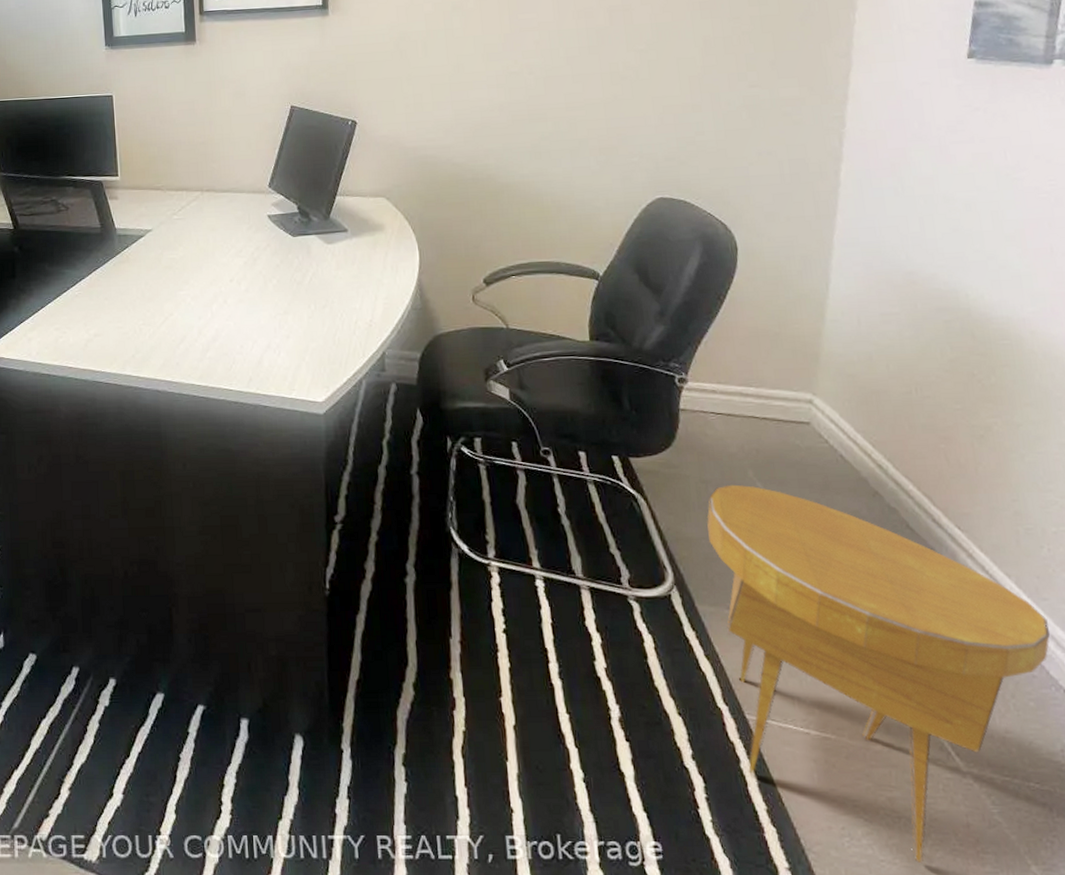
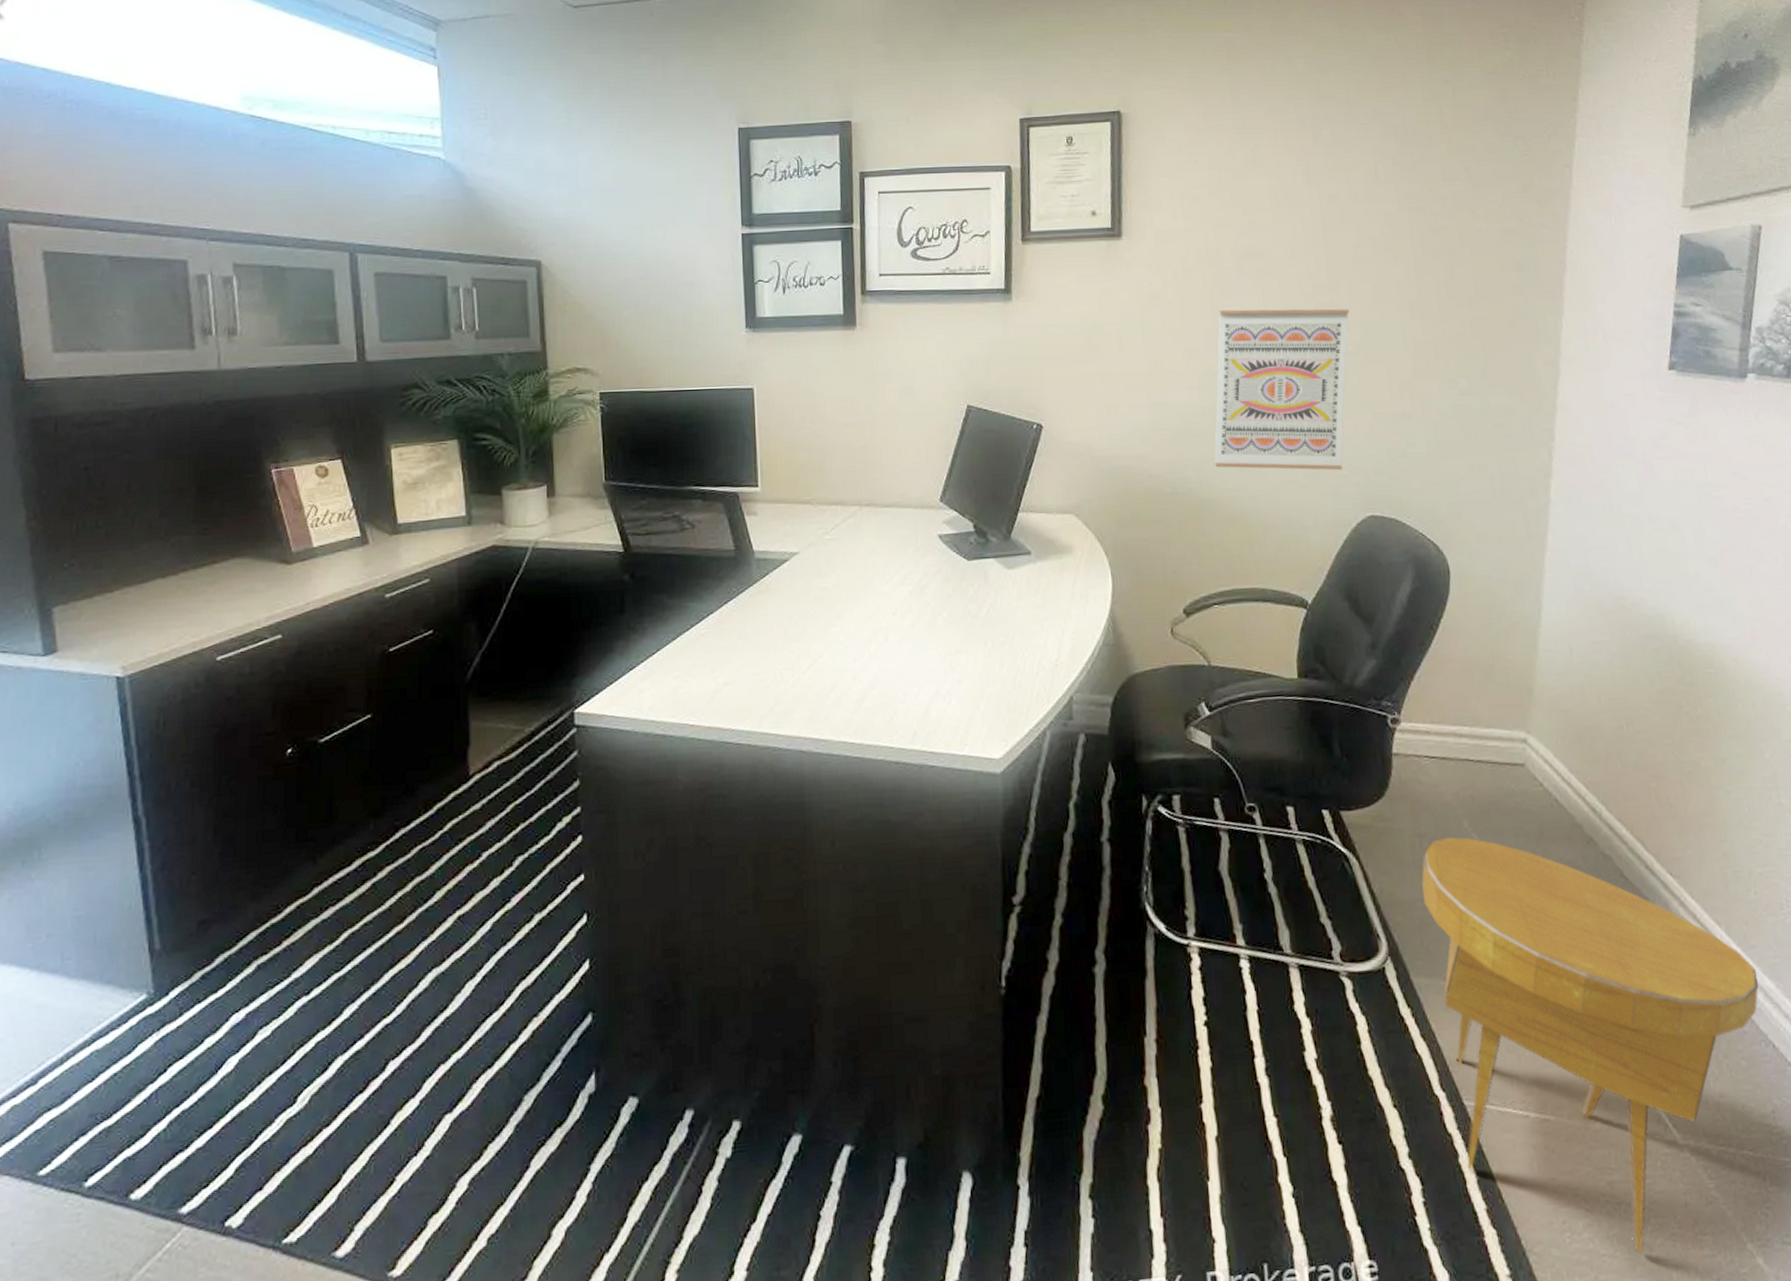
wall art: none [511,11,641,158] -> present [1214,309,1350,471]

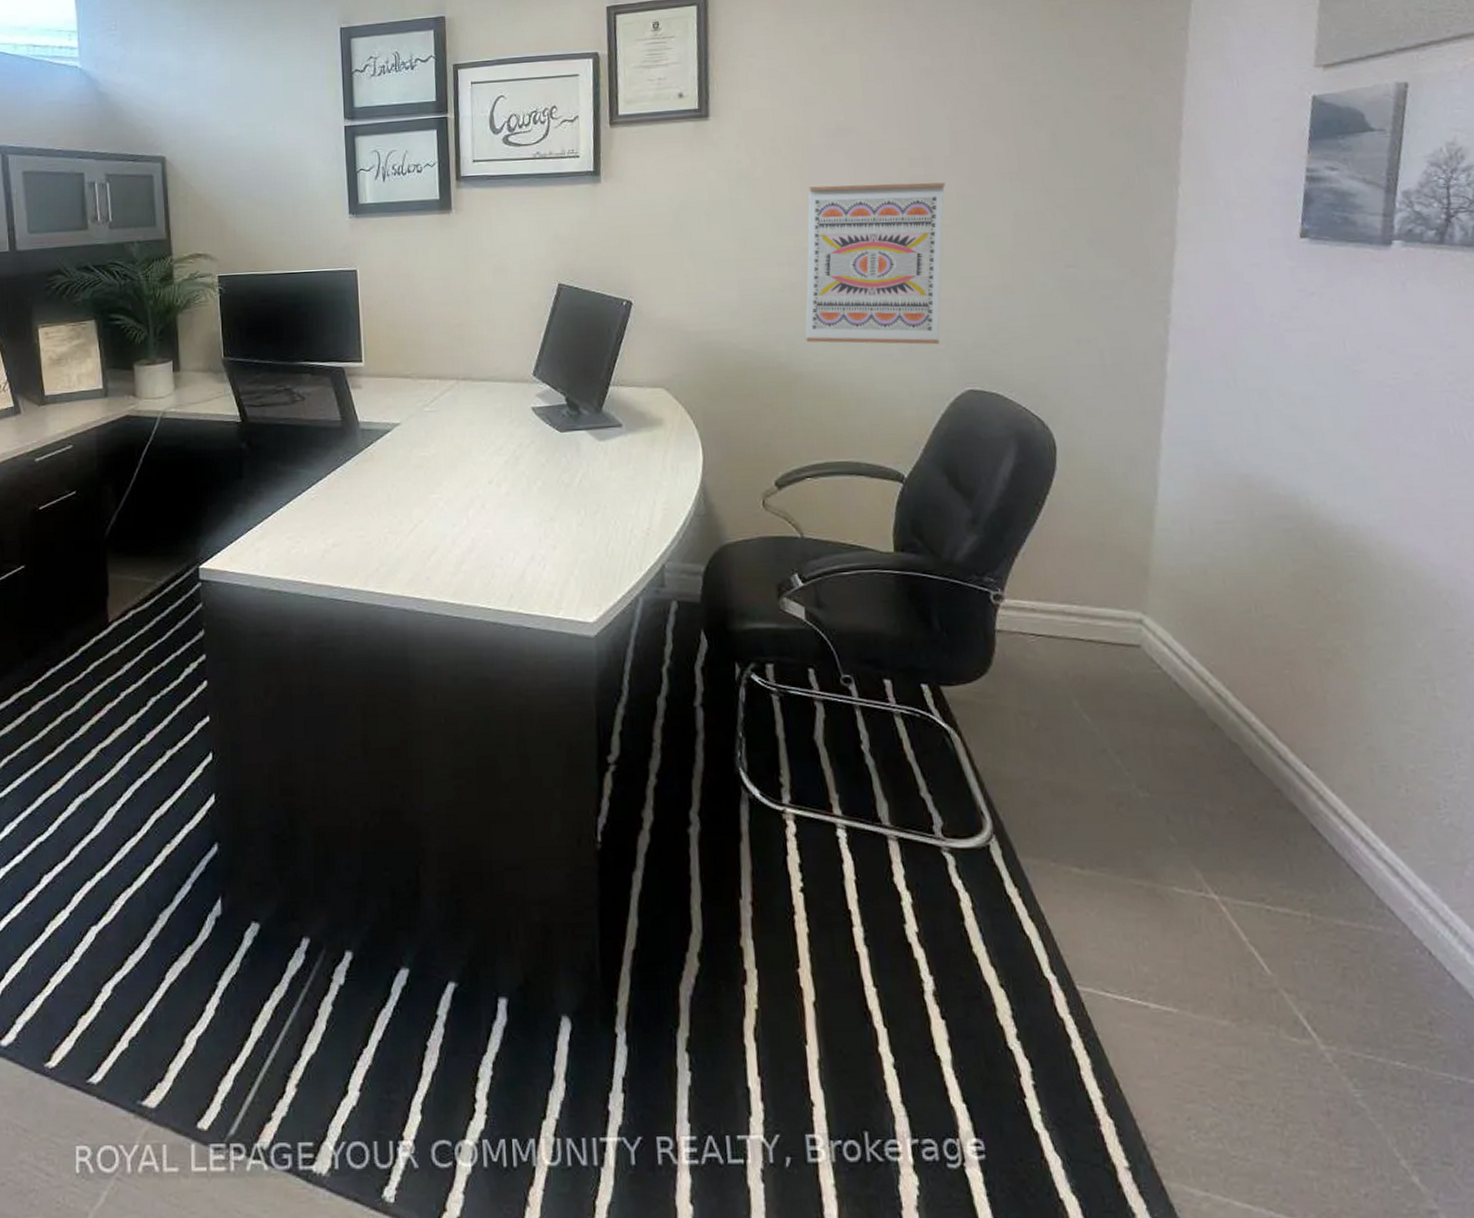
side table: present [1421,837,1759,1253] -> none [1028,716,1412,1158]

